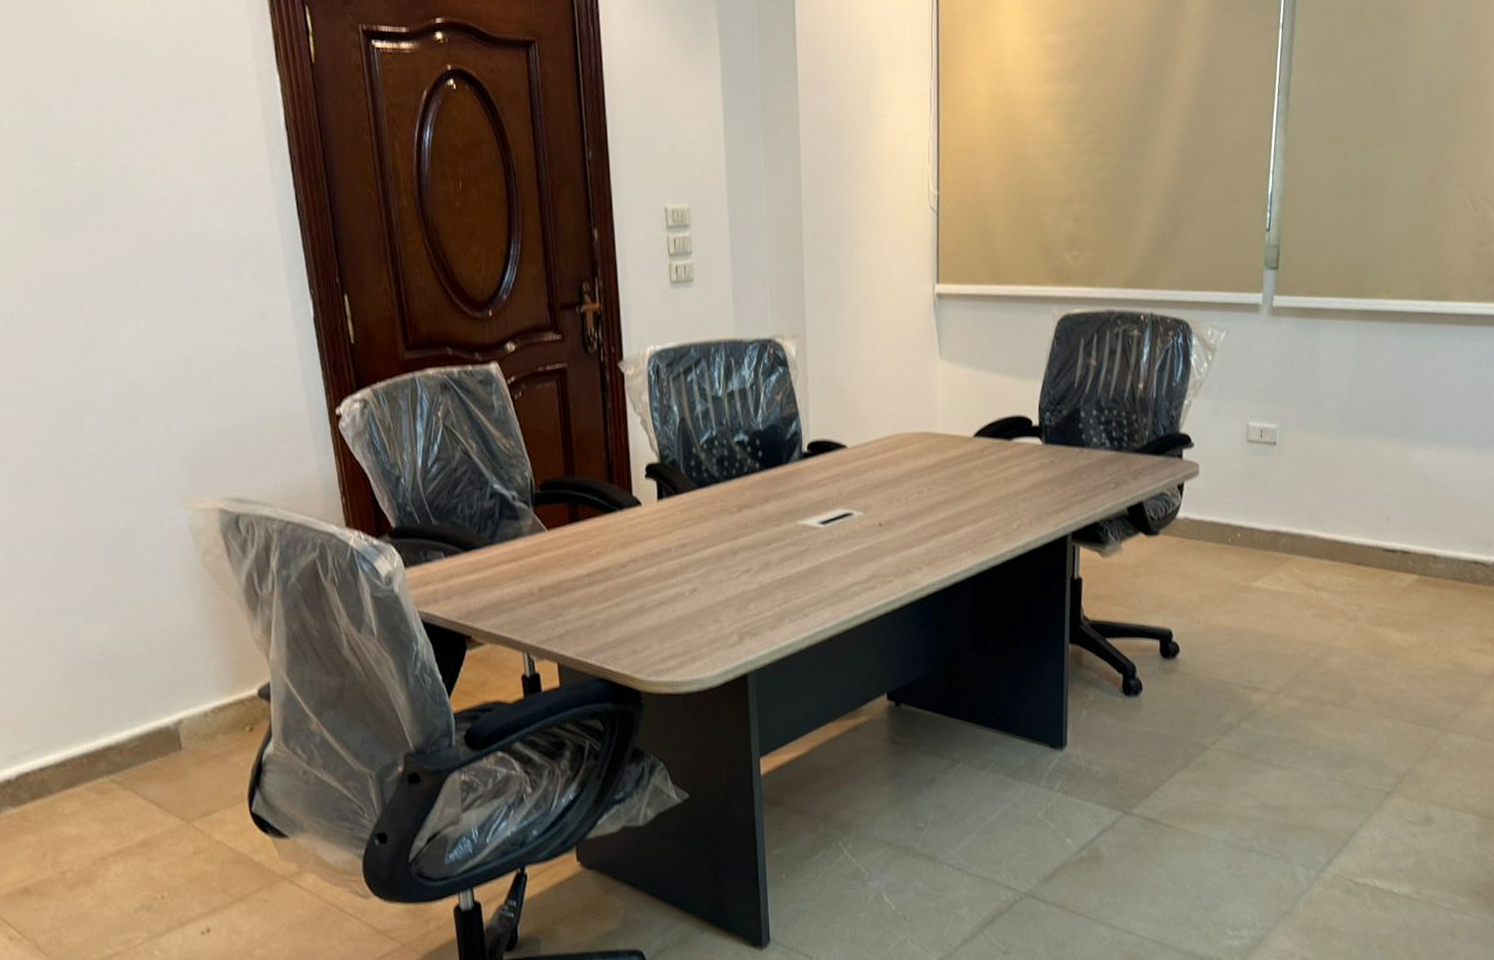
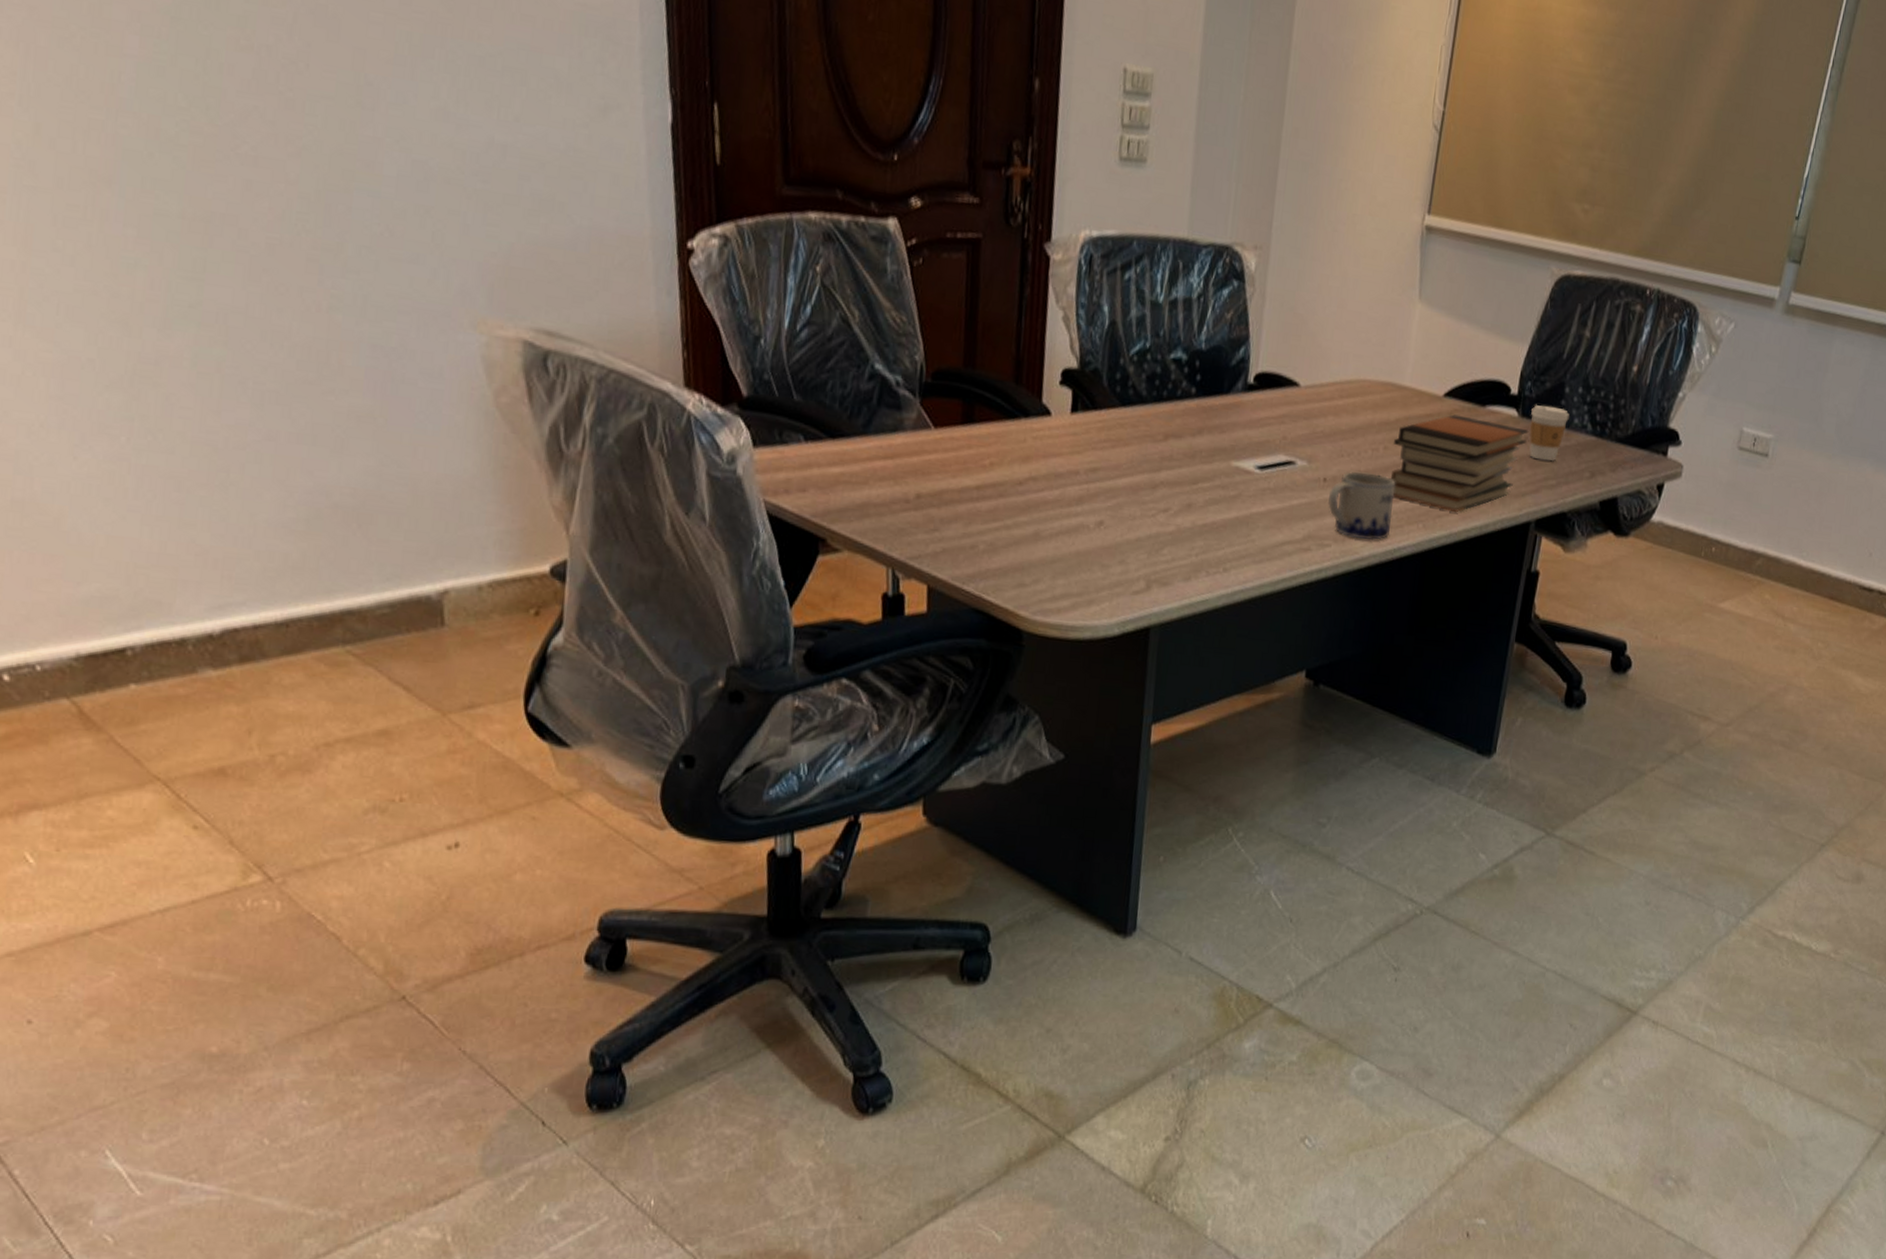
mug: none [886,513,943,572] -> present [1328,471,1396,541]
book stack: none [935,451,1054,537] -> present [1390,414,1529,513]
coffee cup: none [1053,430,1088,479] -> present [1529,405,1570,462]

